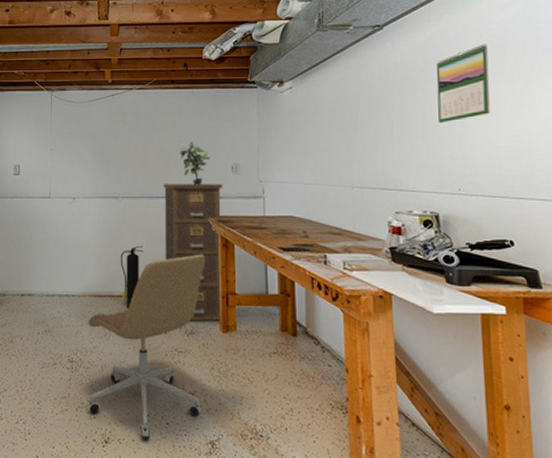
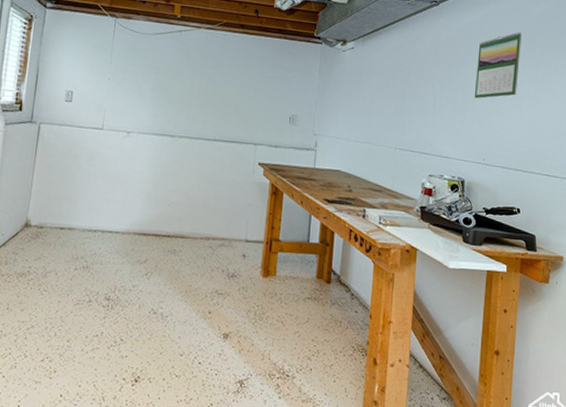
office chair: present [88,254,206,439] -> none [121,199,255,378]
fire extinguisher: present [120,245,143,308] -> none [168,186,194,248]
filing cabinet: present [163,184,223,321] -> none [215,127,279,266]
potted plant: present [178,142,211,185] -> none [241,87,271,132]

